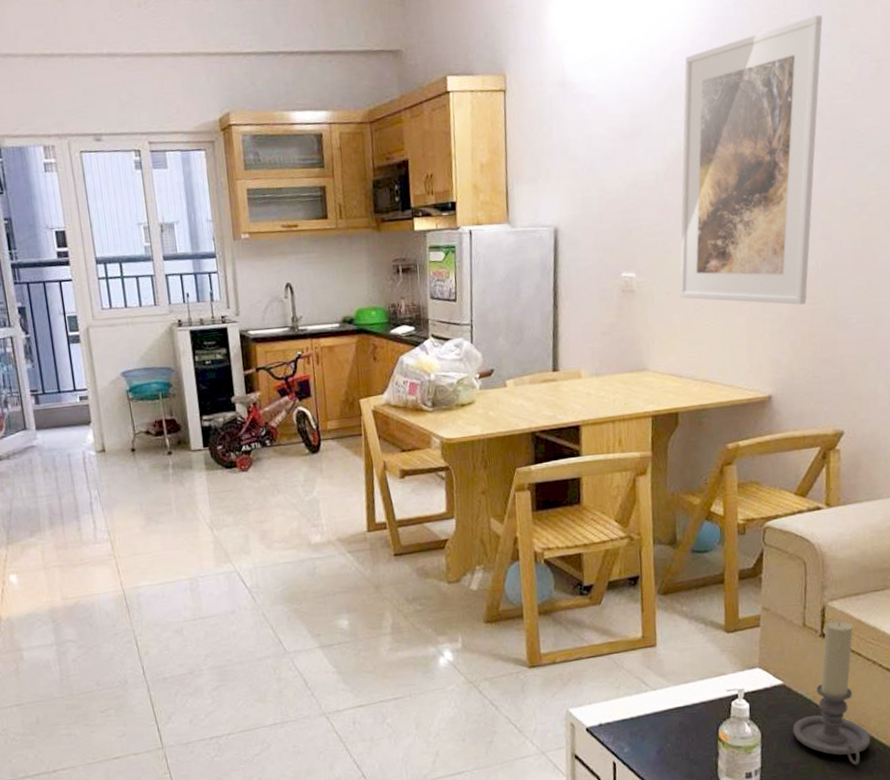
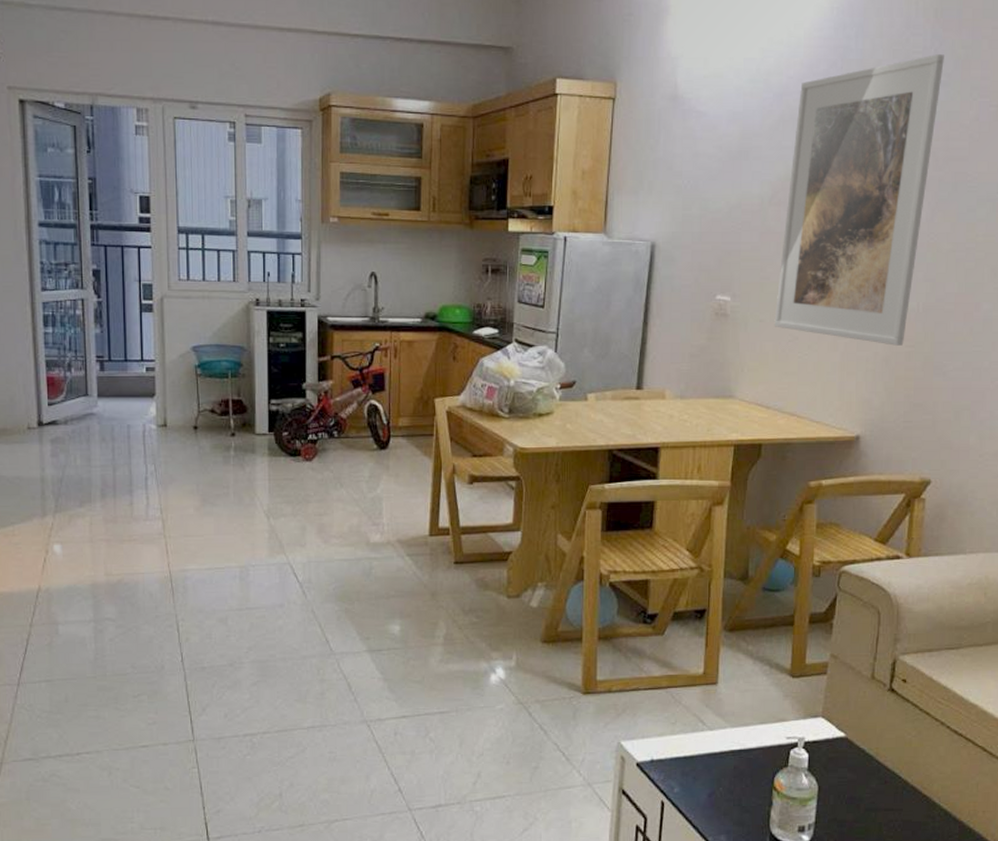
candle holder: present [793,620,870,766] -> none [852,675,931,830]

